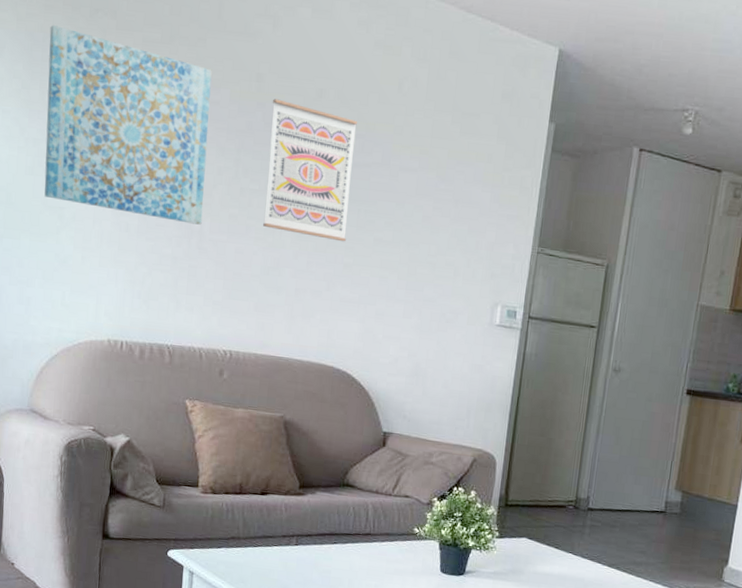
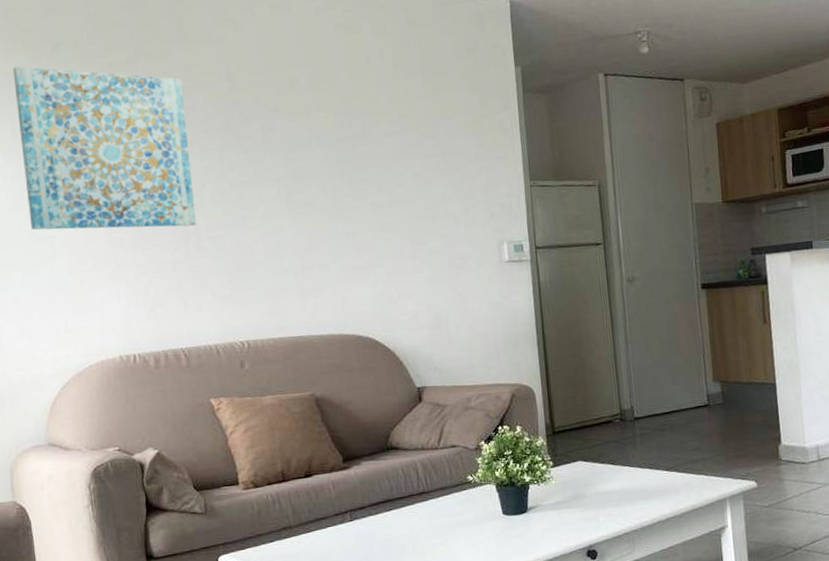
wall art: present [263,99,357,242] -> none [246,93,344,215]

